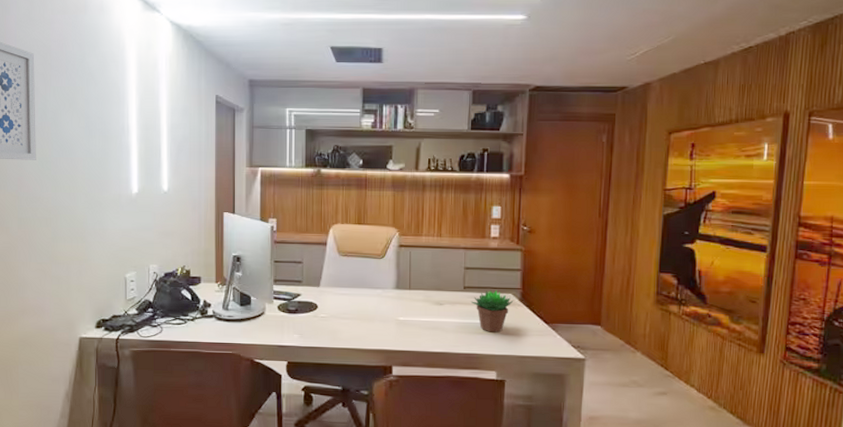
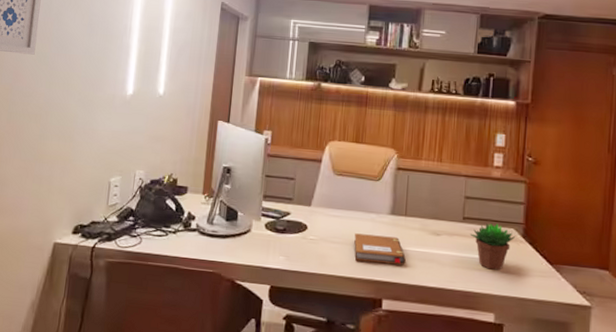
notebook: none [363,308,412,335] -> present [354,233,406,265]

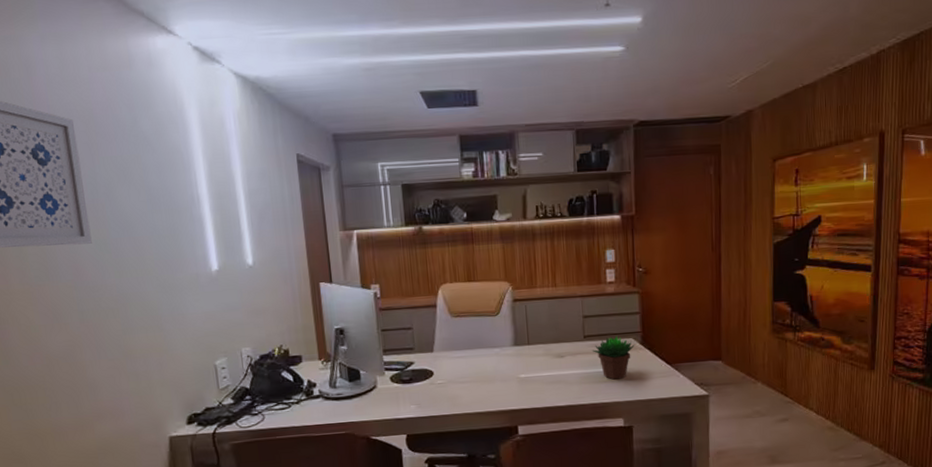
notebook: present [354,233,406,265] -> none [482,366,535,396]

